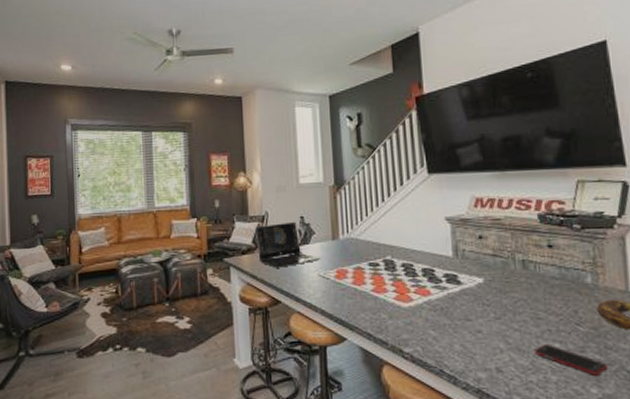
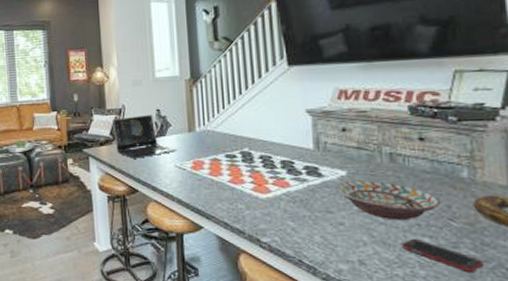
decorative bowl: none [475,287,568,327] -> present [337,180,440,221]

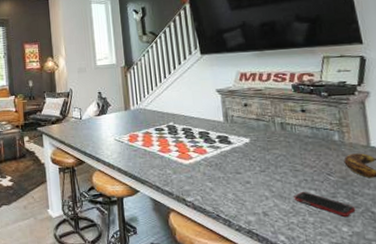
laptop: present [113,114,178,159] -> none [62,96,117,135]
decorative bowl: present [337,180,440,221] -> none [243,145,320,178]

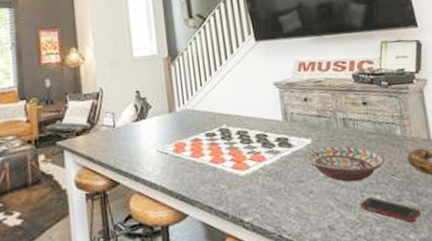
decorative bowl: none [243,145,320,178] -> present [304,146,384,182]

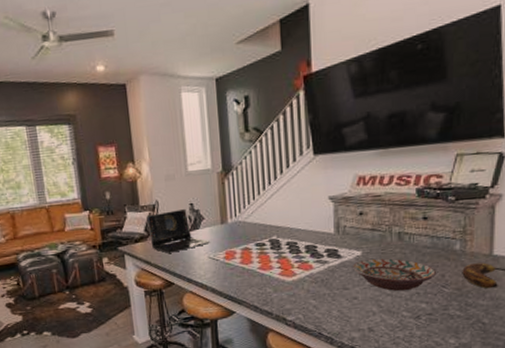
laptop: none [90,96,159,147] -> present [146,208,211,253]
cell phone: present [360,196,422,222] -> none [403,305,467,329]

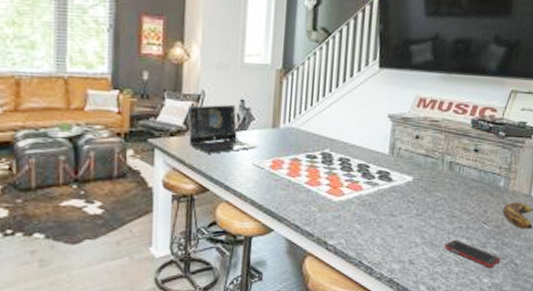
decorative bowl: present [353,258,436,291] -> none [402,186,480,224]
cell phone: none [403,305,467,329] -> present [444,239,501,267]

